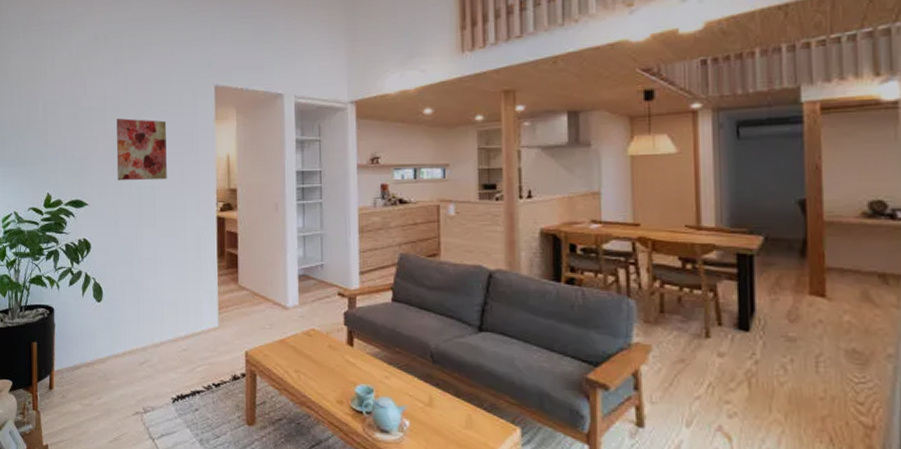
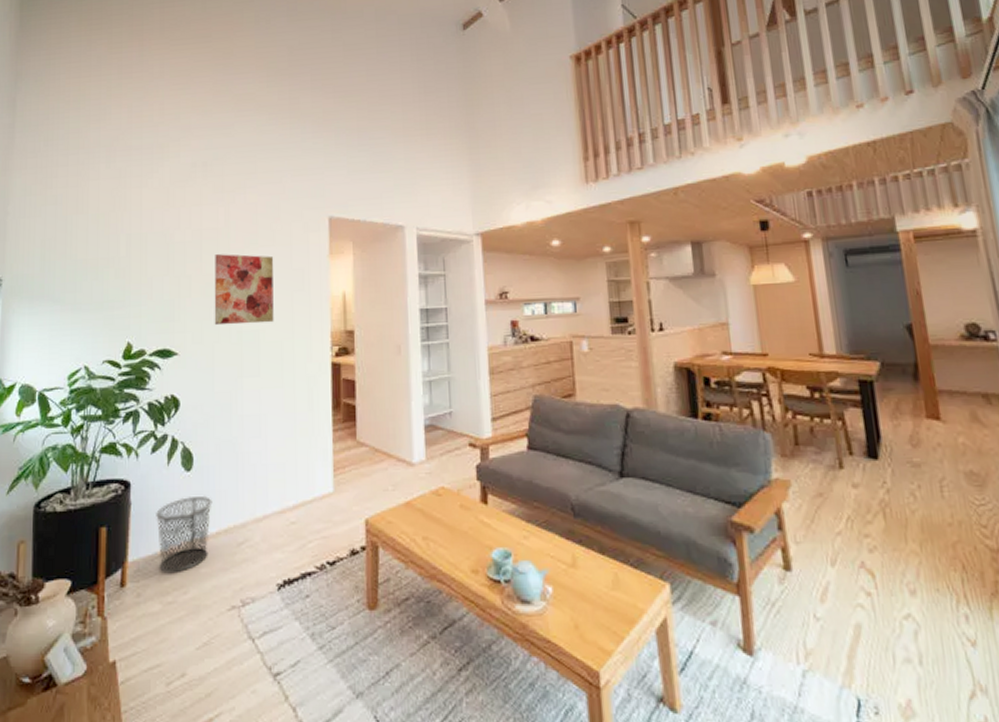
waste bin: none [74,322,119,382] -> present [156,495,212,572]

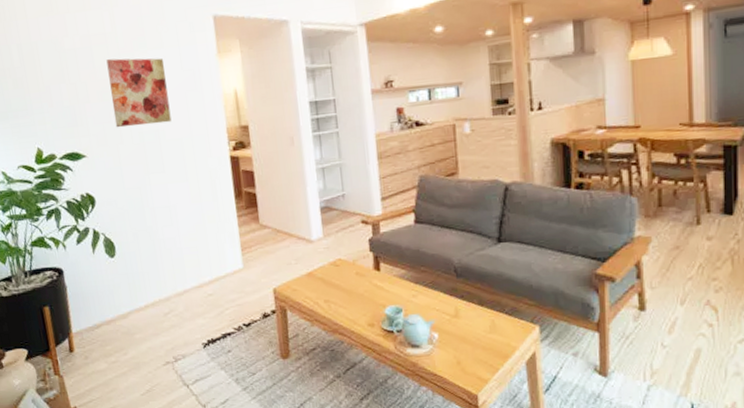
waste bin: present [156,495,212,572] -> none [90,276,141,339]

